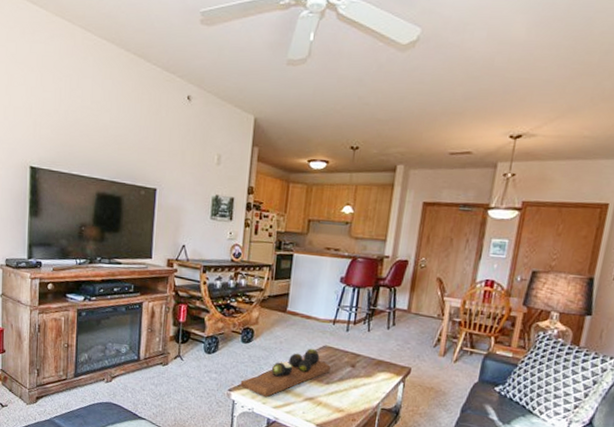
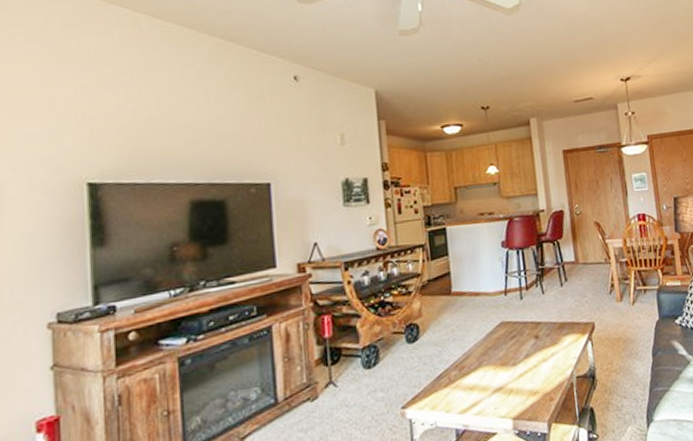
decorative tray: present [240,348,331,398] -> none [414,328,514,404]

